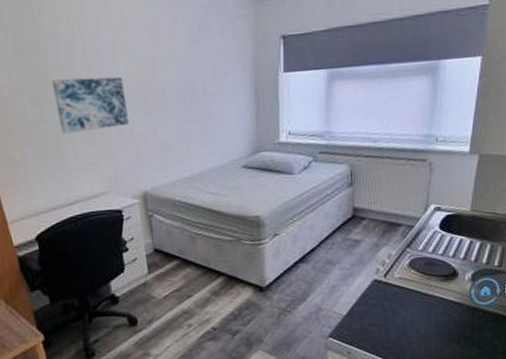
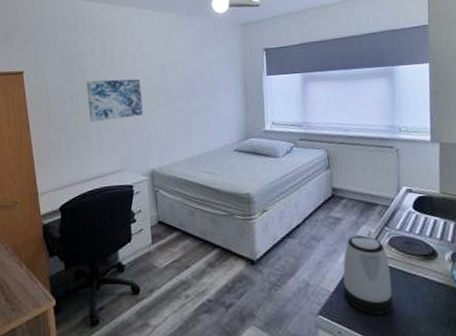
kettle: none [356,257,407,335] -> present [342,235,393,315]

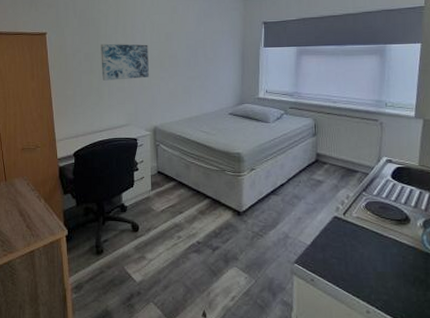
kettle: present [342,235,393,315] -> none [319,198,365,269]

